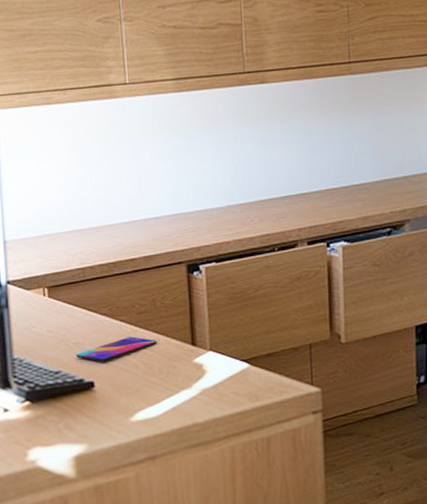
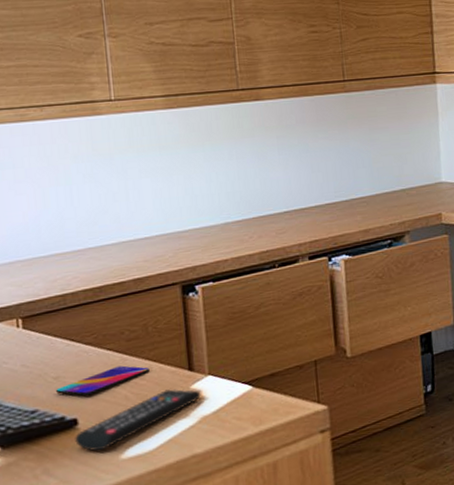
remote control: none [92,361,203,413] -> present [75,388,201,451]

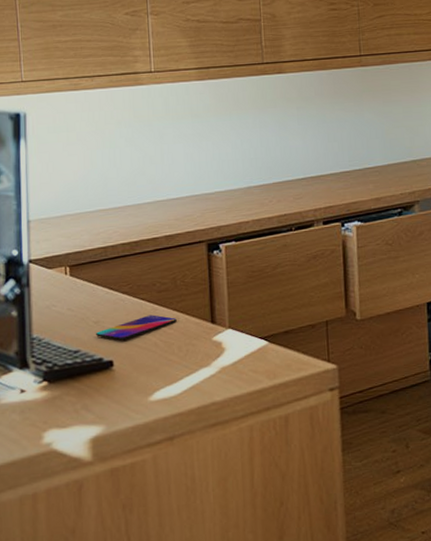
remote control: present [75,388,201,451] -> none [110,339,222,392]

